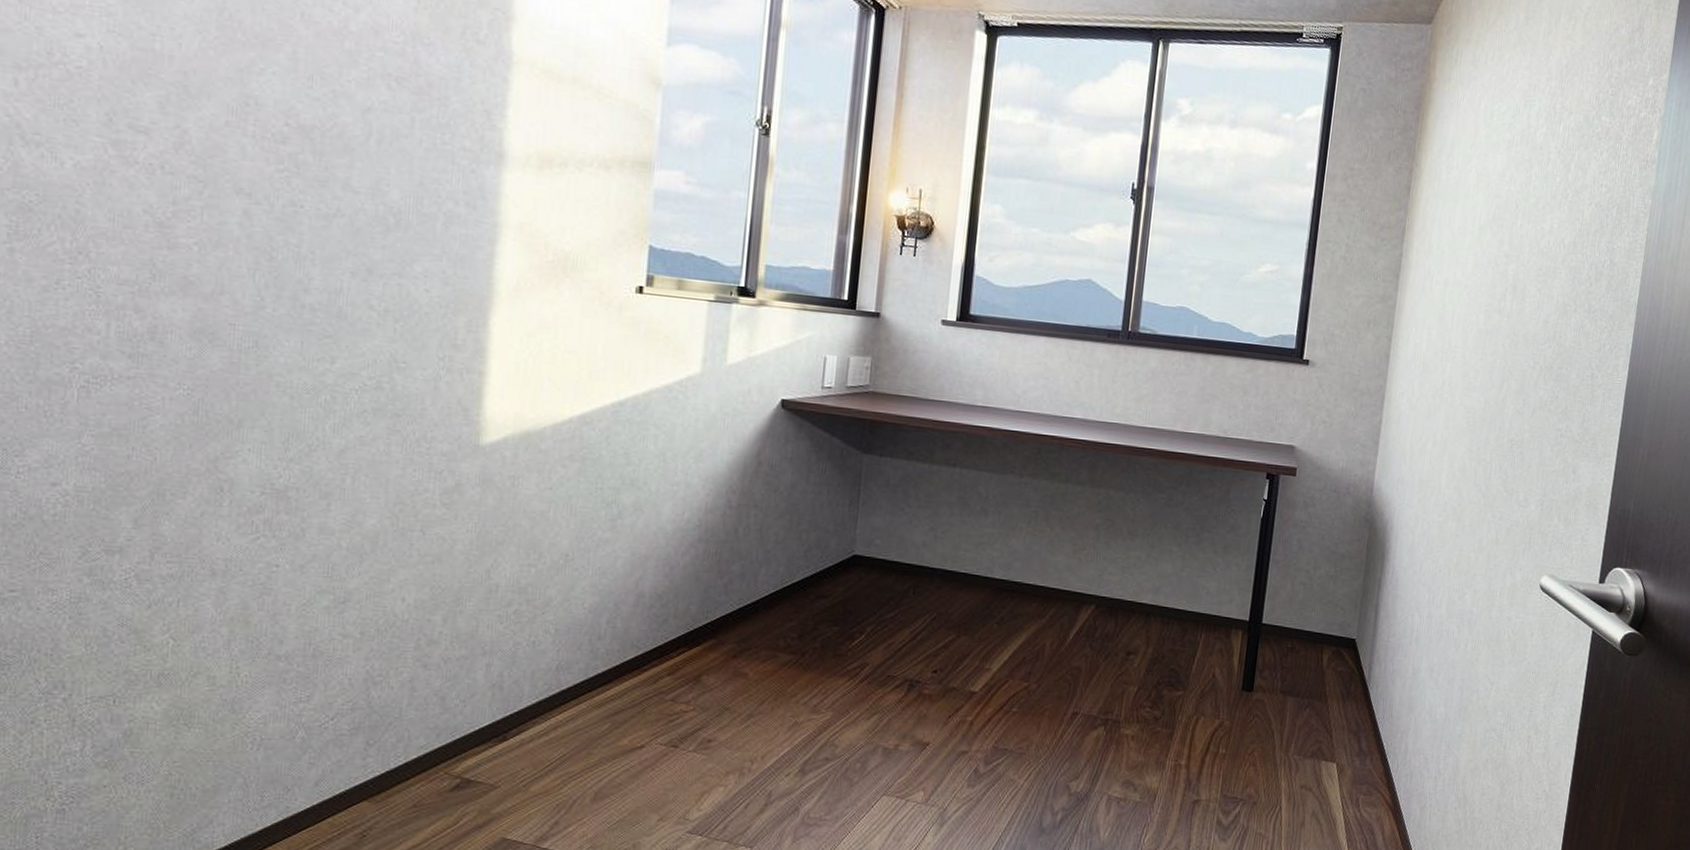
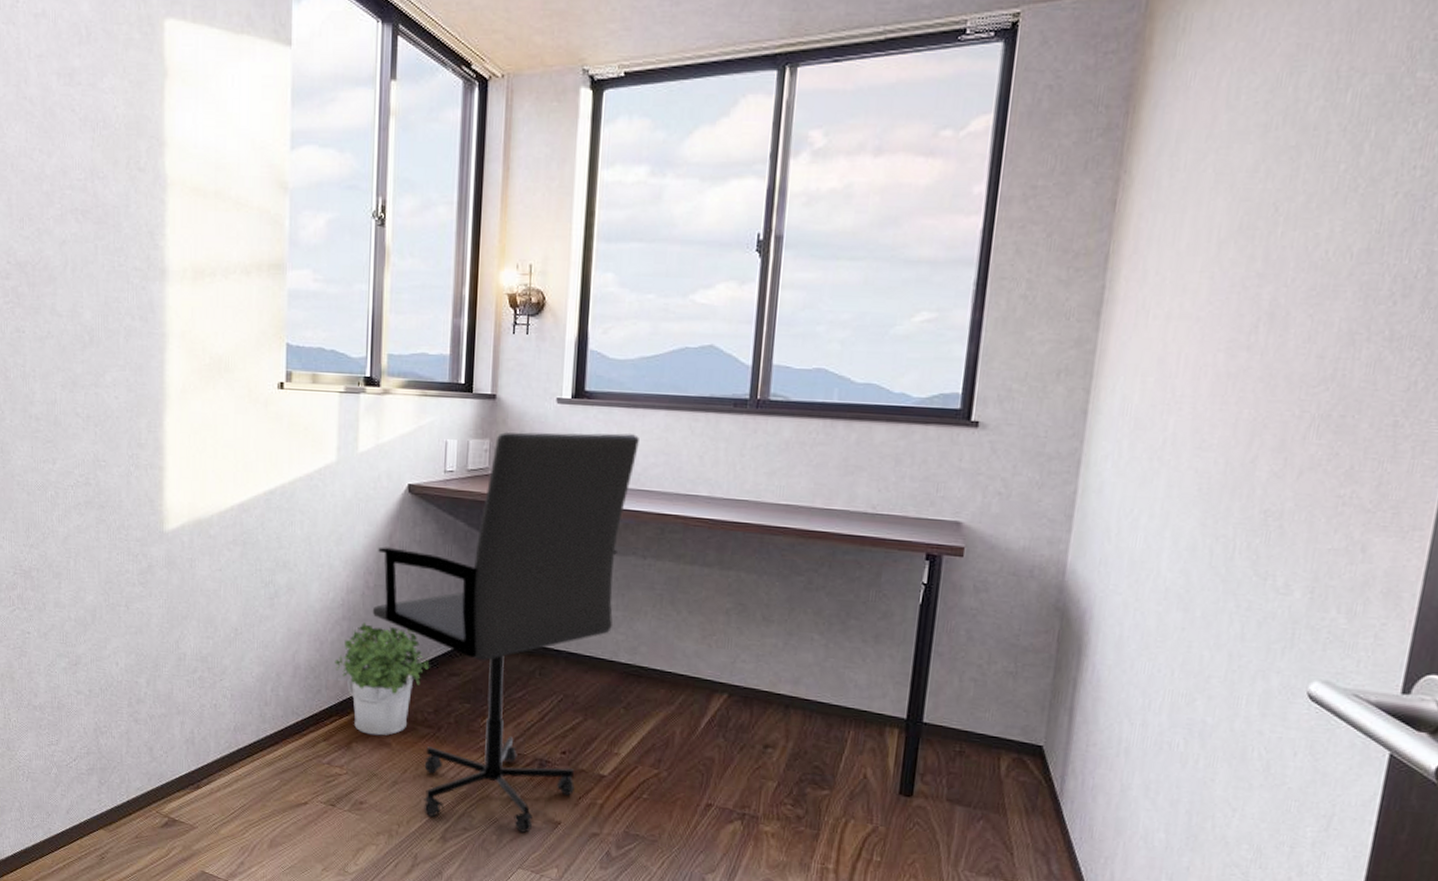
potted plant: none [686,544,796,666] -> present [334,622,430,736]
office chair: none [733,351,1020,757] -> present [372,432,639,833]

